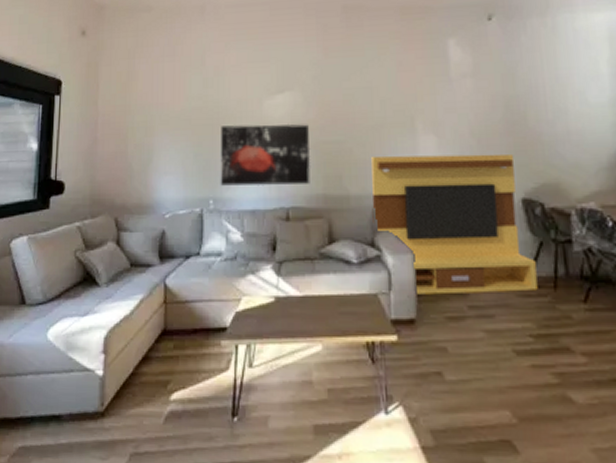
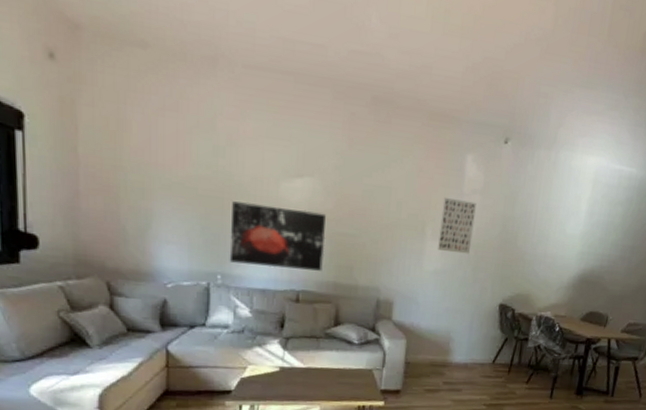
tv stand: present [371,153,538,295] -> none [376,254,501,374]
wall art: none [430,86,473,145] -> present [438,198,476,255]

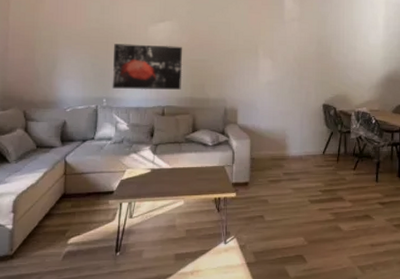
wall art: present [438,198,476,255] -> none [269,26,296,67]

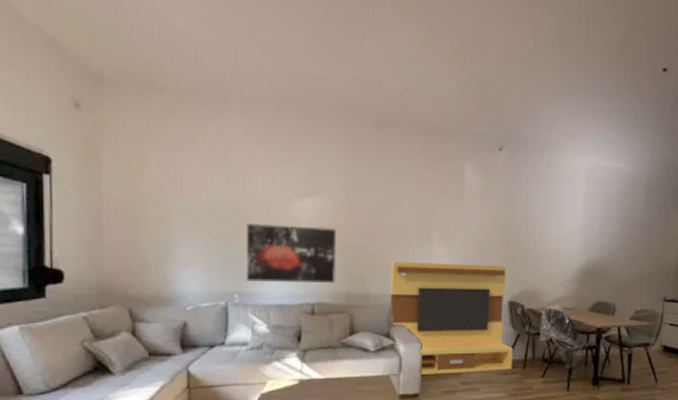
tv stand: none [224,73,327,166] -> present [389,262,513,375]

